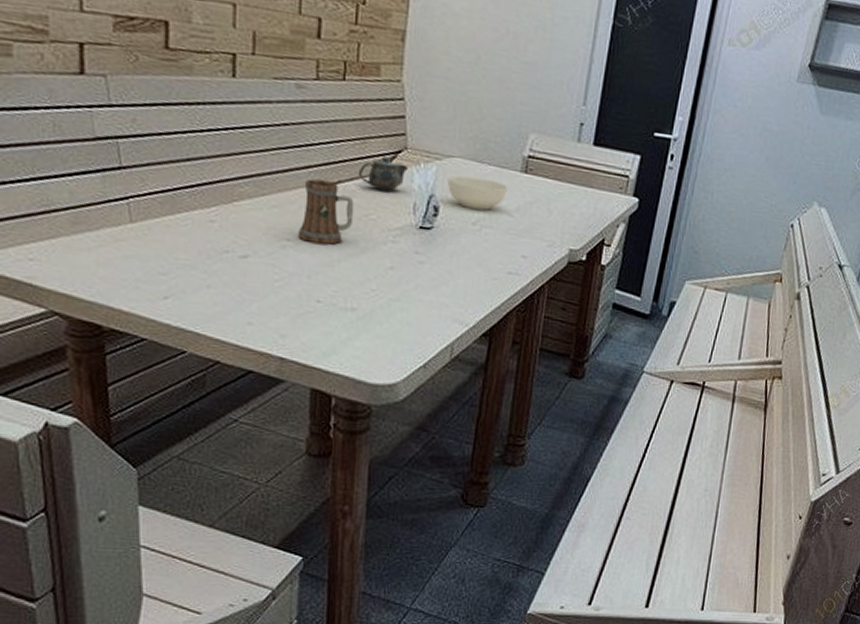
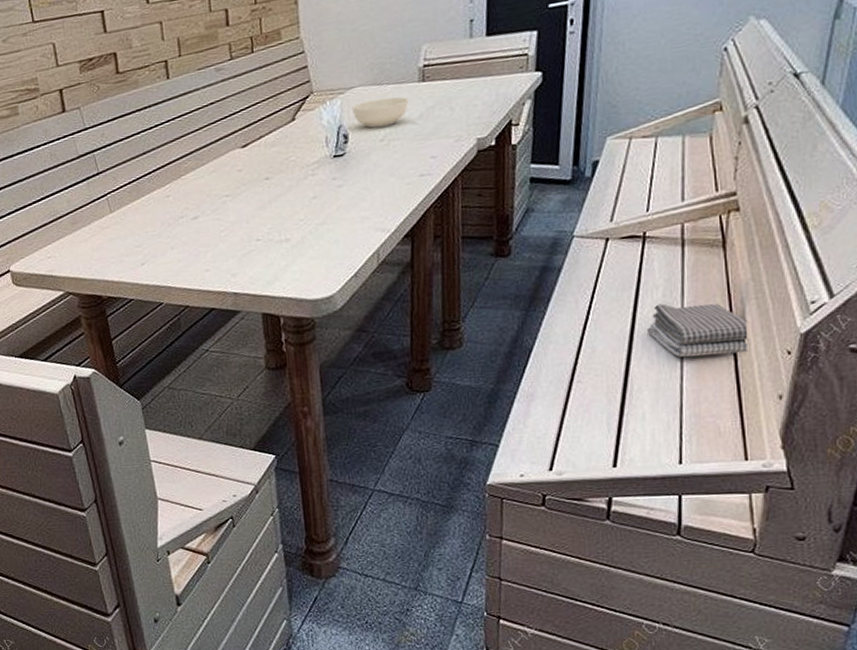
beer mug: present [298,179,355,245] -> none [233,138,277,194]
teapot: present [358,156,408,192] -> none [274,104,316,134]
towel: none [692,453,774,512] -> present [646,303,751,358]

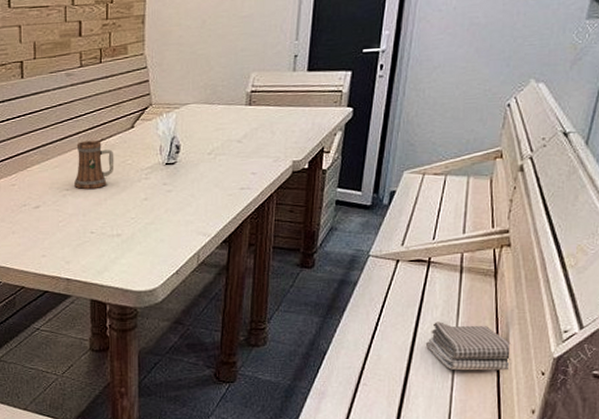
beer mug: none [233,138,277,194] -> present [74,141,115,189]
bowl: present [351,97,409,128] -> none [185,116,236,142]

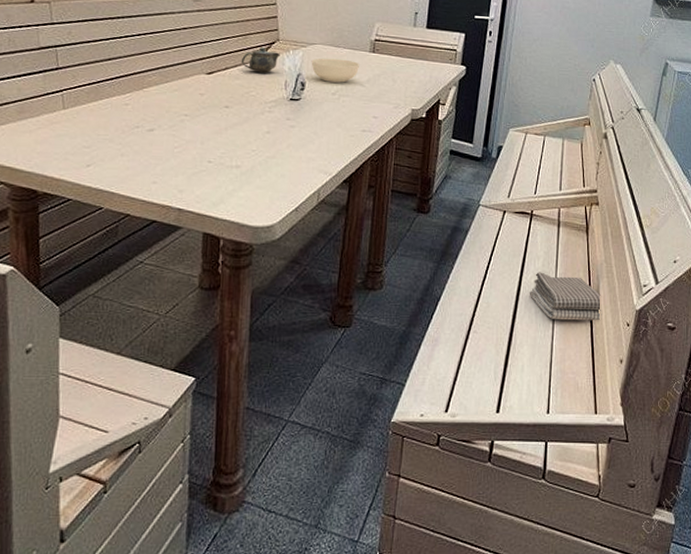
beer mug: present [74,141,115,189] -> none [194,68,238,117]
teapot: none [115,114,154,140] -> present [241,47,280,73]
bowl: none [185,116,236,142] -> present [311,57,360,83]

